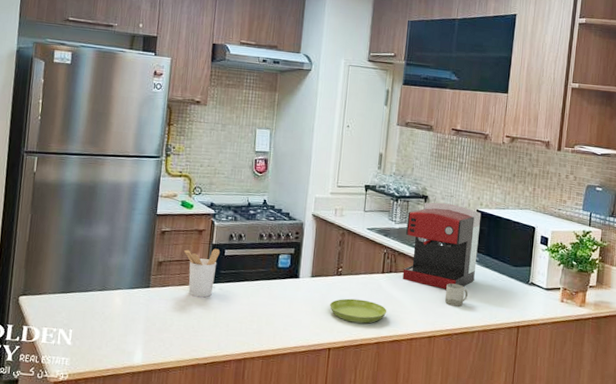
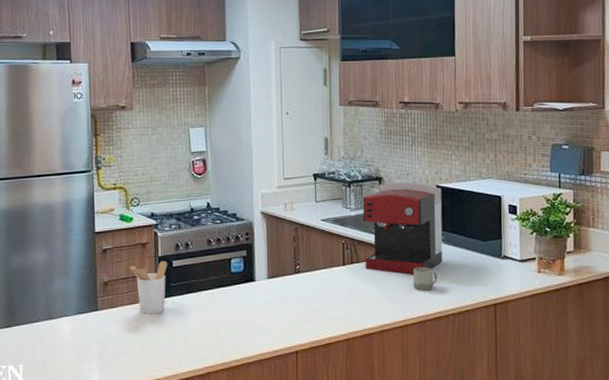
saucer: present [330,298,387,324] -> none [291,296,353,321]

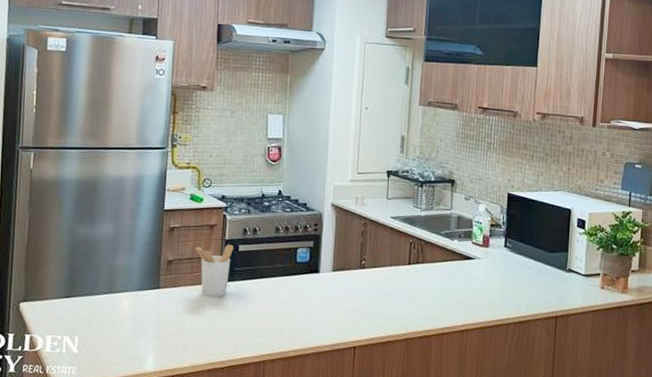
coffee maker: present [363,182,443,275] -> none [430,186,513,280]
cup: present [413,267,437,292] -> none [476,273,501,298]

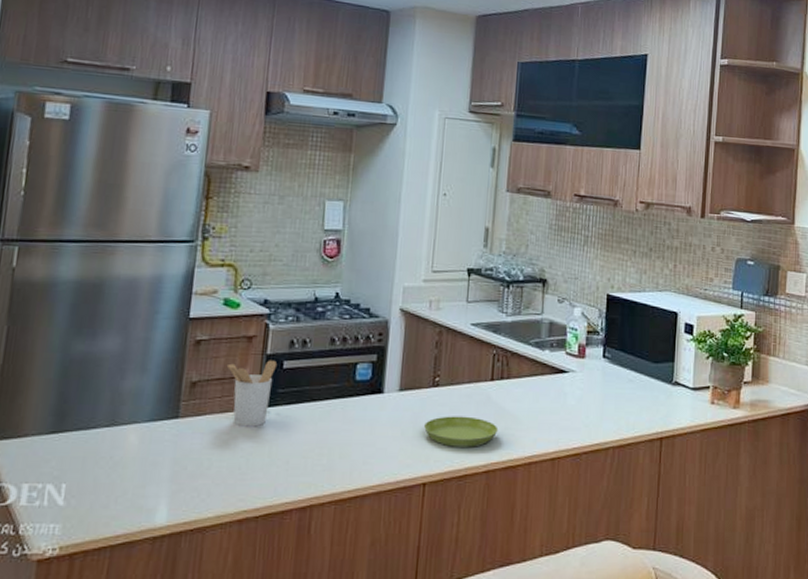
saucer: none [354,293,415,319] -> present [424,416,499,447]

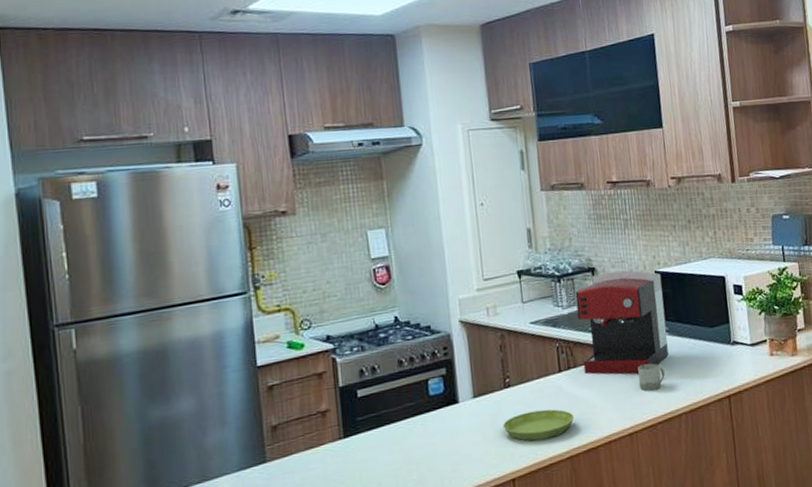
utensil holder: present [226,360,276,427] -> none [302,391,351,460]
coffee maker: none [517,286,613,397] -> present [575,270,669,375]
cup: none [570,388,599,419] -> present [638,363,665,392]

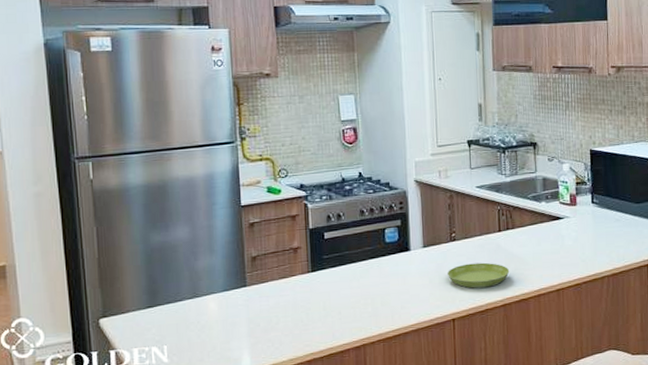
coffee maker: present [575,270,669,375] -> none [517,147,597,239]
cup: present [638,363,665,392] -> none [568,230,592,255]

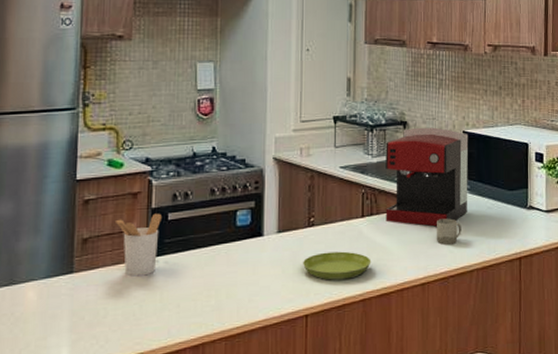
utensil holder: none [278,233,319,289] -> present [114,213,161,277]
coffee maker: none [517,147,597,239] -> present [386,127,469,227]
cup: none [568,230,592,255] -> present [436,218,461,246]

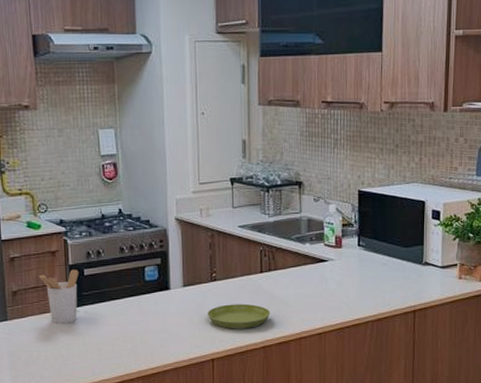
coffee maker: present [386,127,469,227] -> none [282,187,364,282]
cup: present [436,218,461,246] -> none [332,274,357,299]

